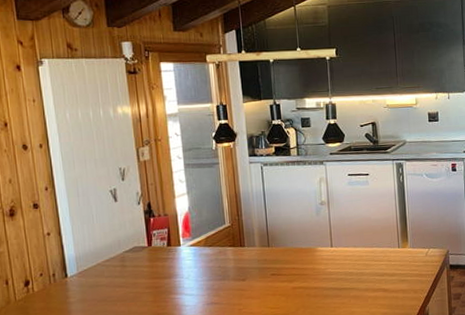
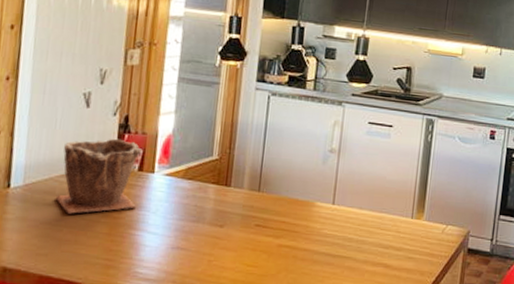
plant pot: none [104,222,171,290] -> present [55,138,143,214]

